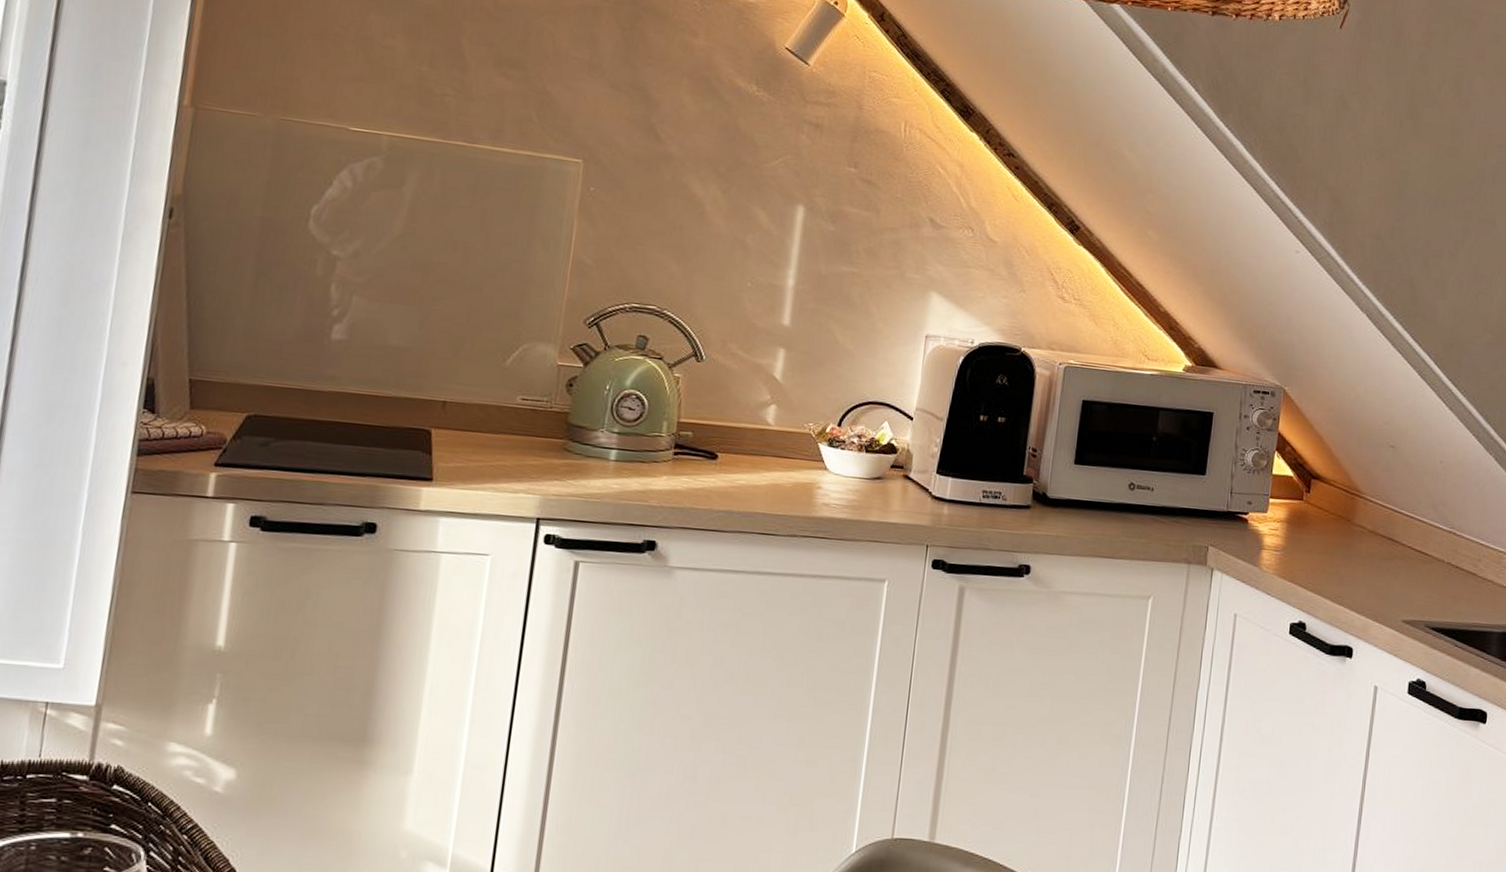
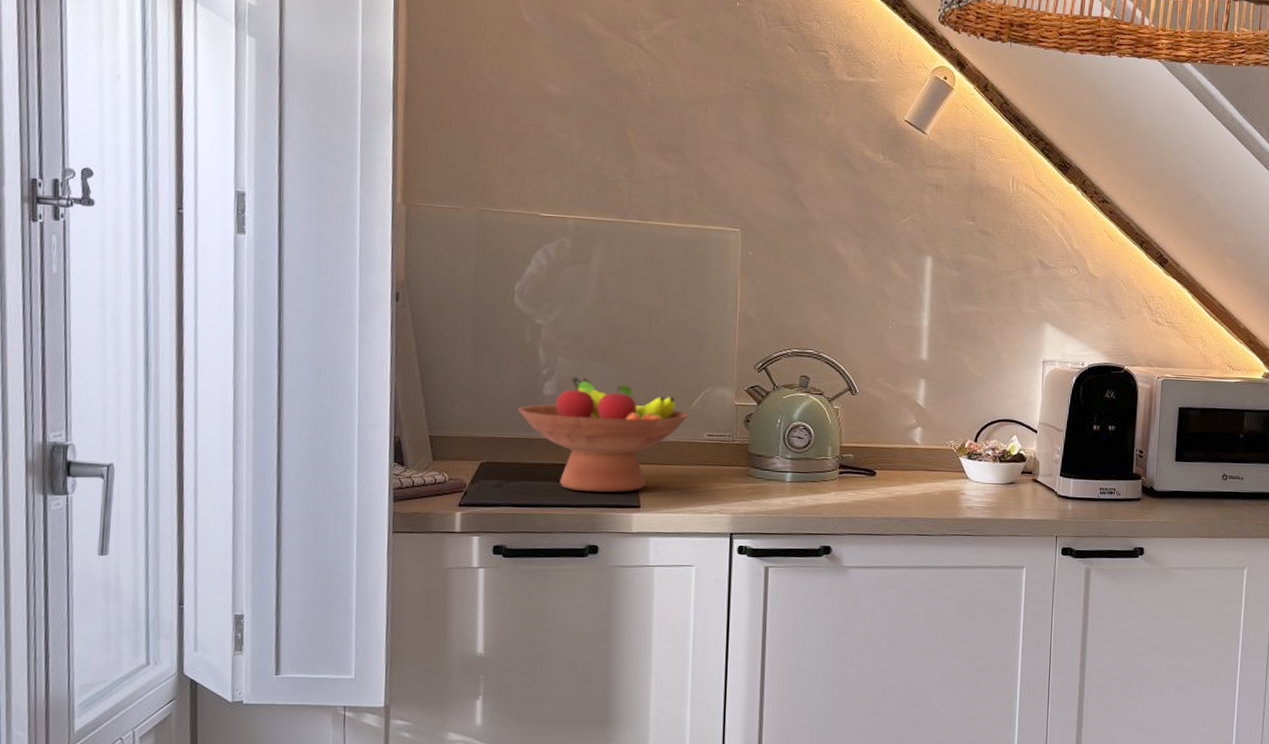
fruit bowl: none [298,319,502,461] -> present [517,376,689,492]

